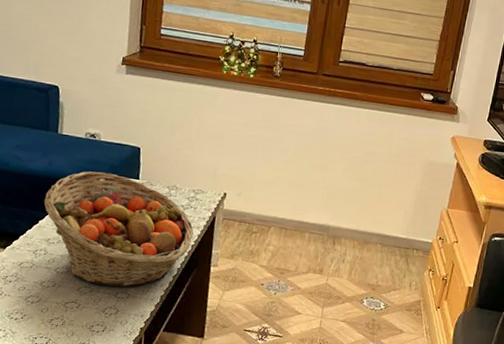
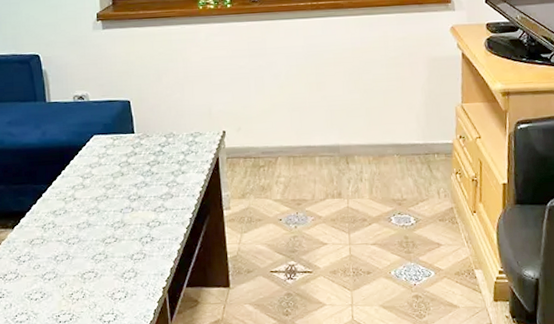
fruit basket: present [44,171,194,287] -> none [43,132,199,250]

